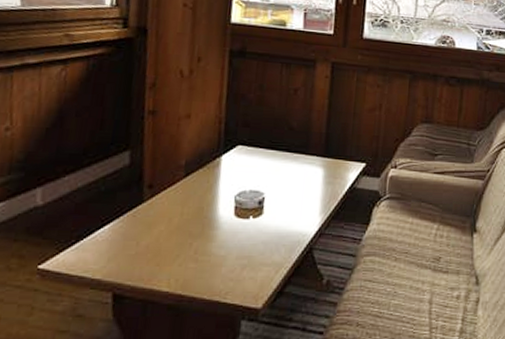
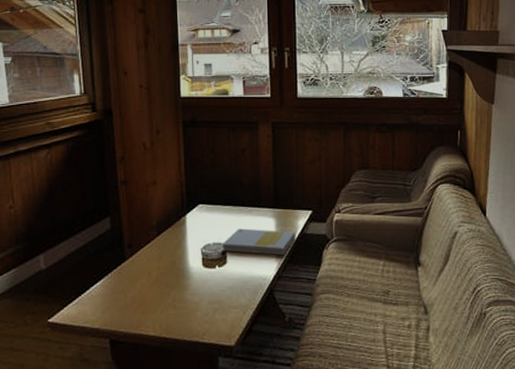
book: none [260,176,345,211] -> present [223,228,295,256]

